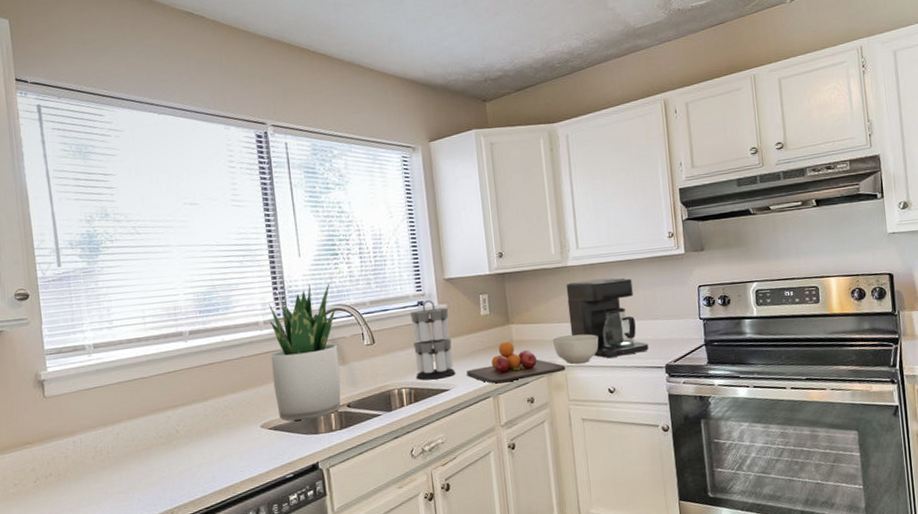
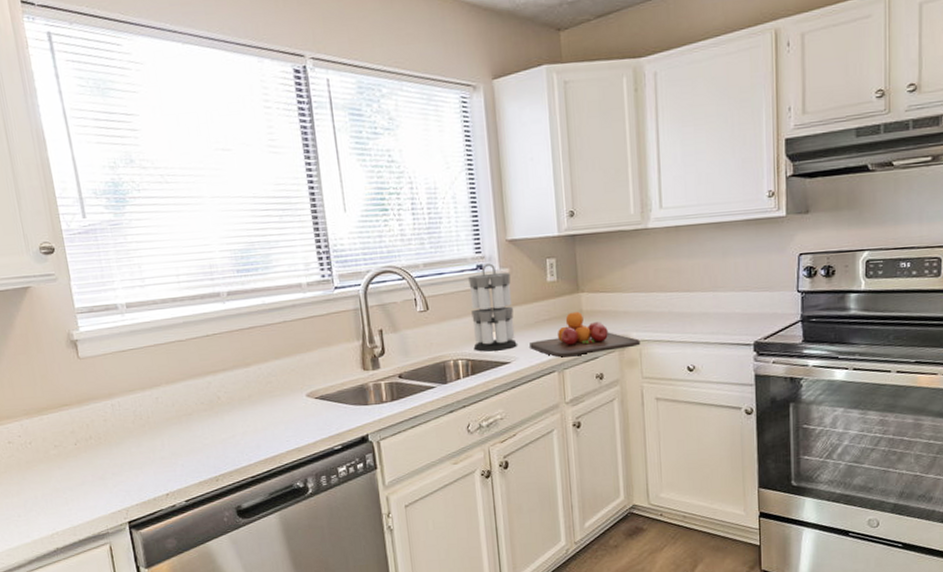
planter: present [269,283,341,421] -> none [312,242,392,391]
bowl: present [552,333,599,364] -> none [626,305,680,338]
coffee maker: present [566,278,649,359] -> none [645,242,736,333]

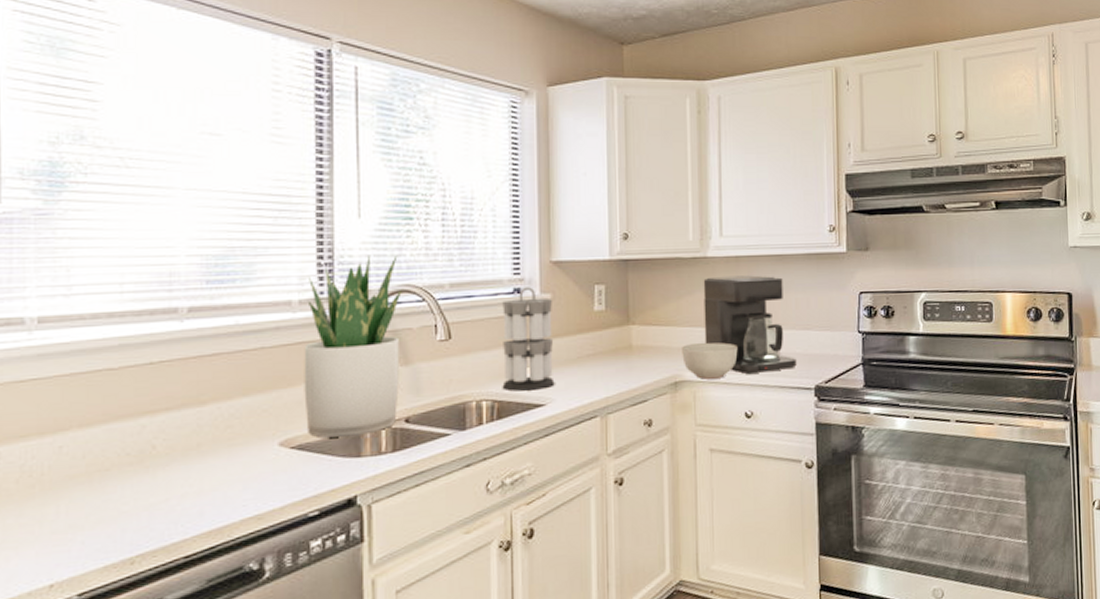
planter: none [312,242,392,391] -> present [304,254,402,439]
chopping board: present [530,311,641,358] -> none [569,346,695,400]
bowl: none [626,305,680,338] -> present [680,342,738,379]
coffee maker: none [645,242,736,333] -> present [703,275,797,375]

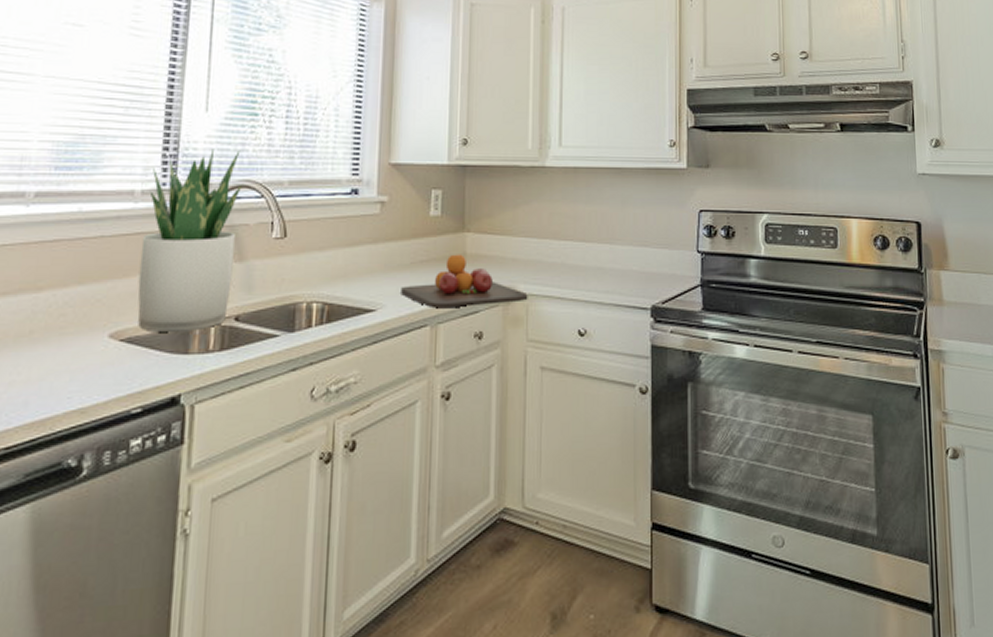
spice rack: present [502,287,555,391] -> none [333,188,388,295]
chopping board: none [569,346,695,400] -> present [401,254,528,309]
bowl: present [680,342,738,379] -> none [515,254,573,293]
coffee maker: present [703,275,797,375] -> none [540,187,633,291]

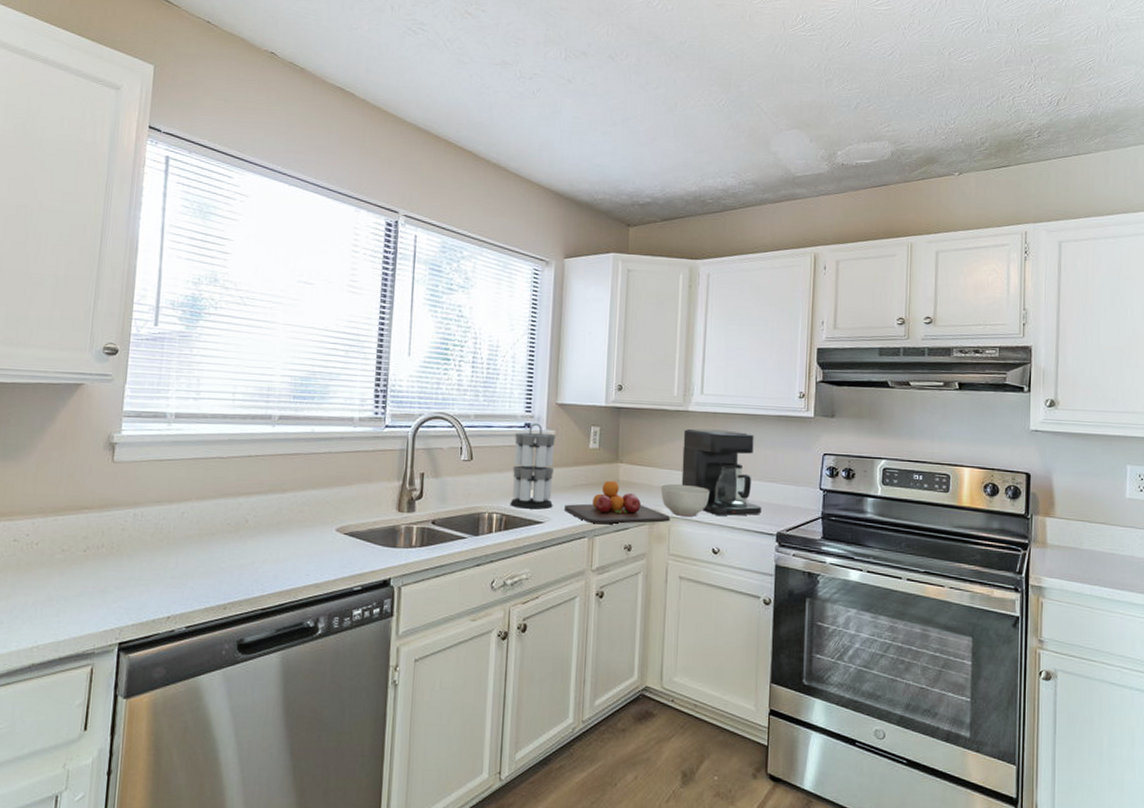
planter: present [137,148,242,333] -> none [357,386,437,531]
spice rack: none [333,188,388,295] -> present [510,423,555,509]
bowl: none [515,254,573,293] -> present [660,484,710,517]
coffee maker: none [540,187,633,291] -> present [681,428,762,516]

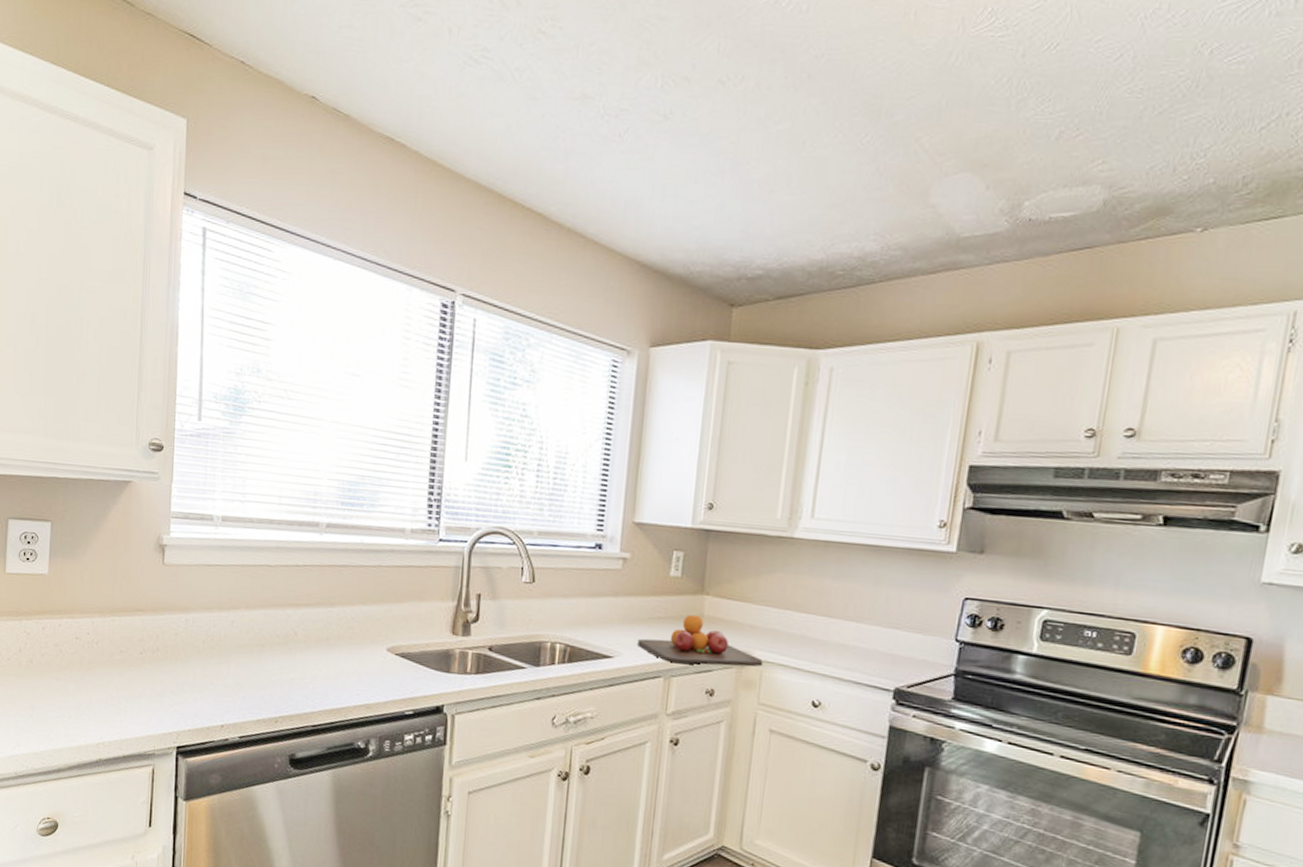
spice rack: present [510,423,555,509] -> none [575,544,630,642]
bowl: present [660,484,710,517] -> none [753,623,814,663]
coffee maker: present [681,428,762,516] -> none [779,558,878,666]

